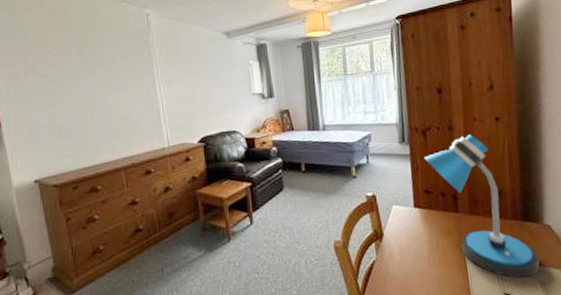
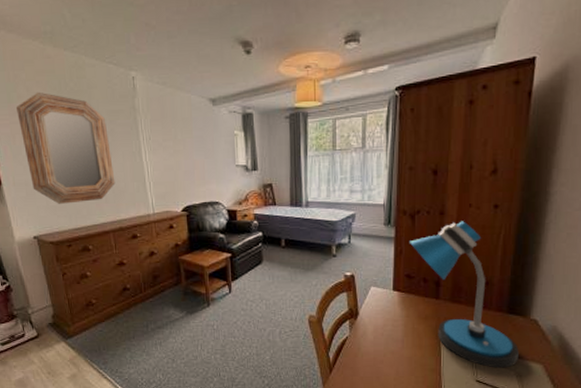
home mirror: none [23,30,128,143] -> present [16,91,116,204]

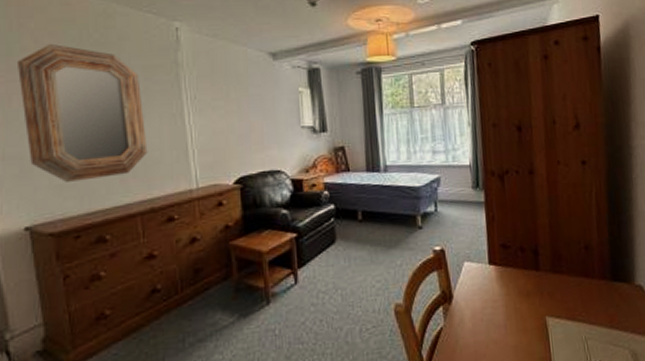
desk lamp: present [410,221,519,368] -> none [501,179,631,348]

